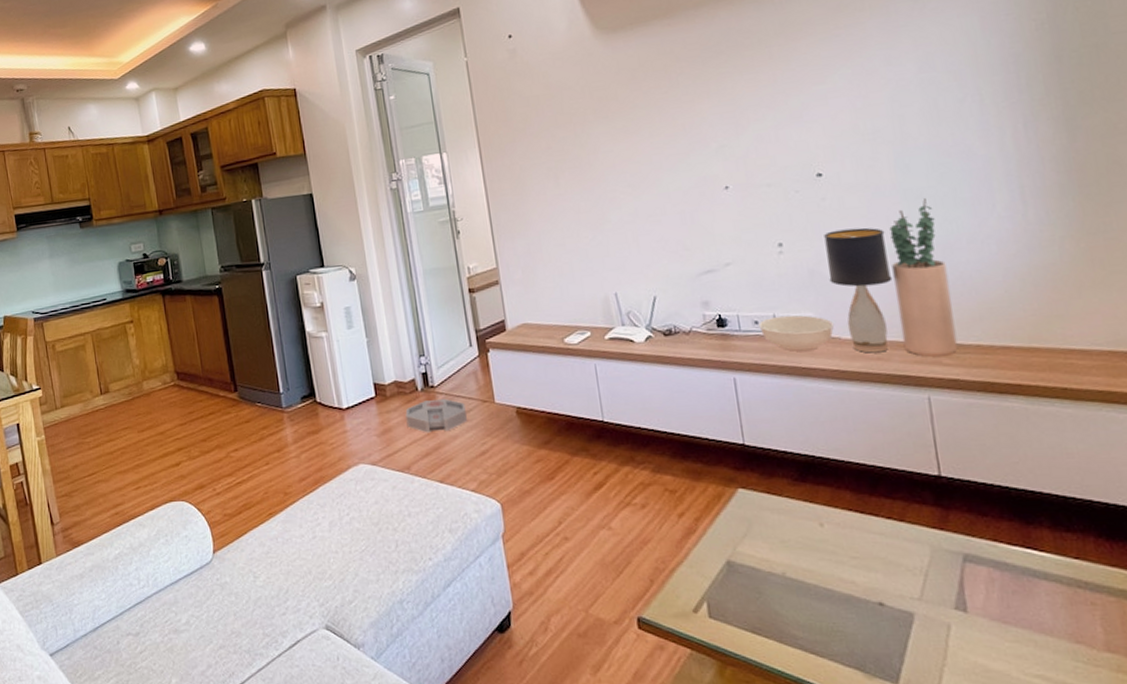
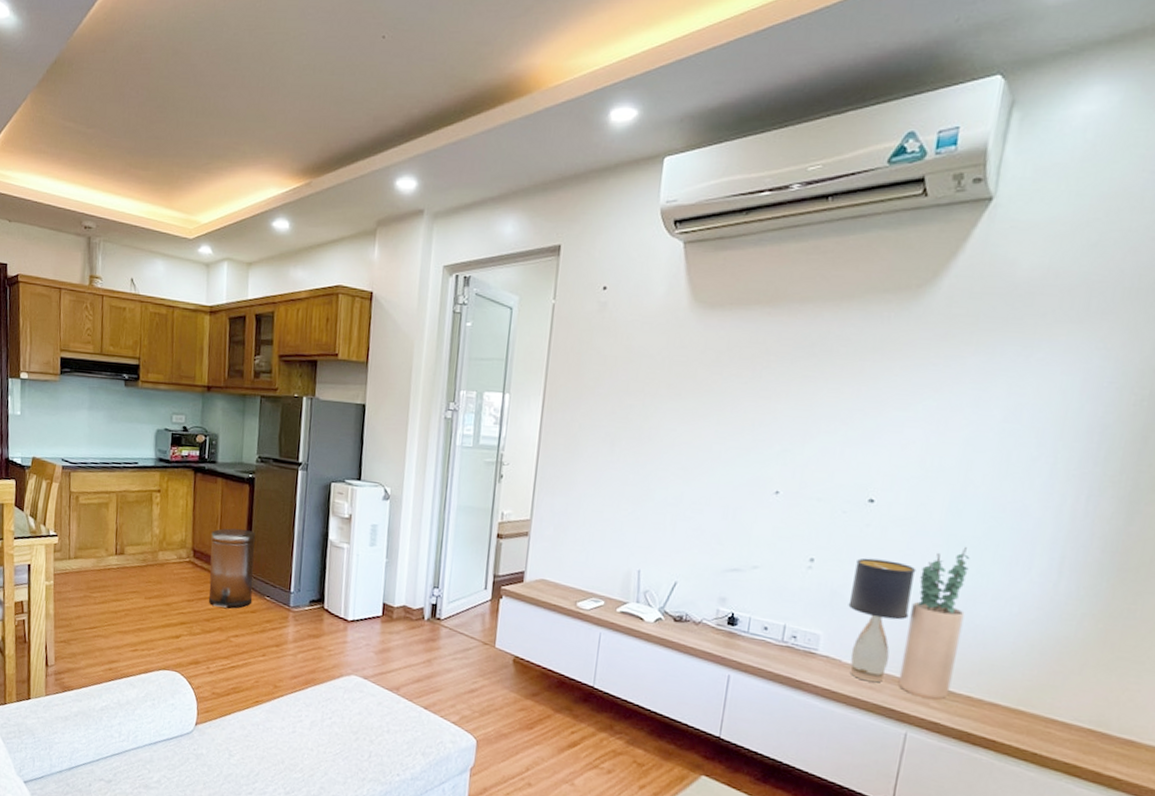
pedal bin: none [190,340,244,426] -> present [209,528,256,609]
robot vacuum: present [405,398,467,433] -> none [405,630,466,664]
bowl: present [758,315,835,352] -> none [766,626,840,666]

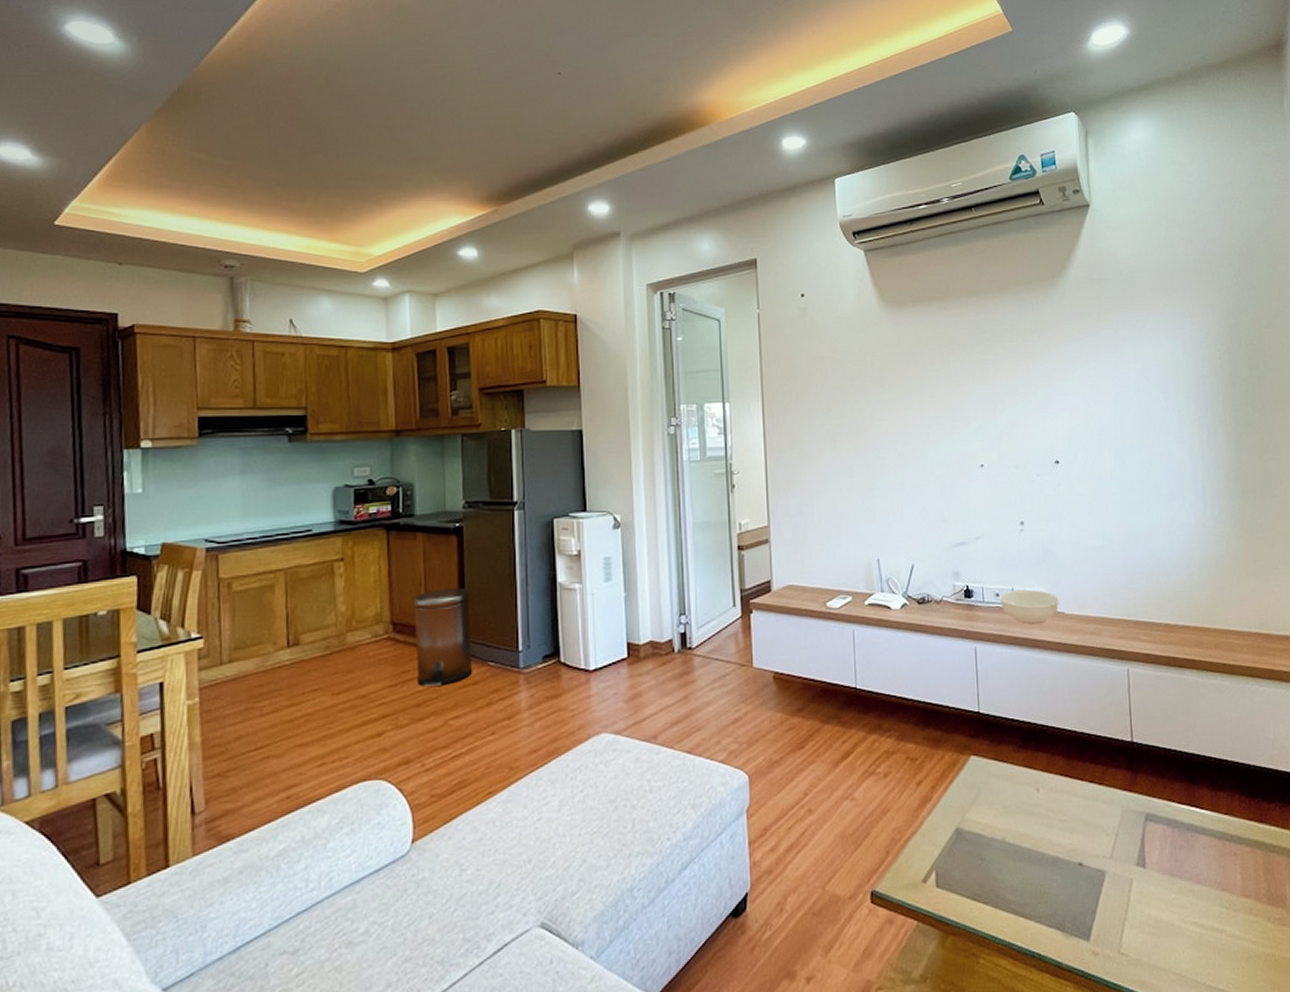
bowl: none [766,626,840,666] -> present [999,590,1060,625]
table lamp: present [848,558,917,683] -> none [1057,513,1107,628]
vase: present [898,546,970,700] -> none [1107,490,1152,633]

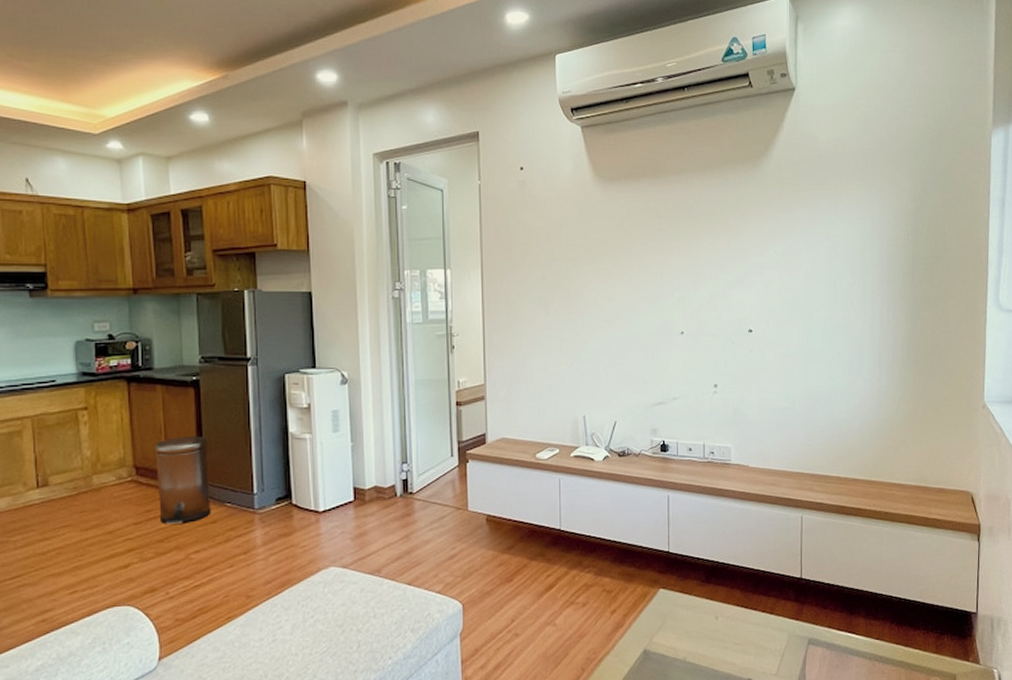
bowl: present [999,590,1060,625] -> none [691,446,746,476]

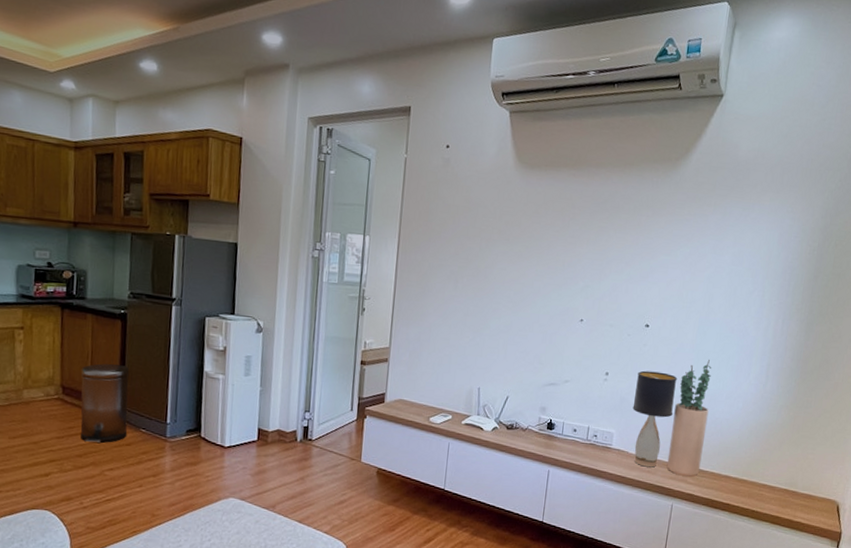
table lamp: none [747,377,790,480] -> present [632,370,678,468]
vase: none [790,358,826,484] -> present [666,359,712,477]

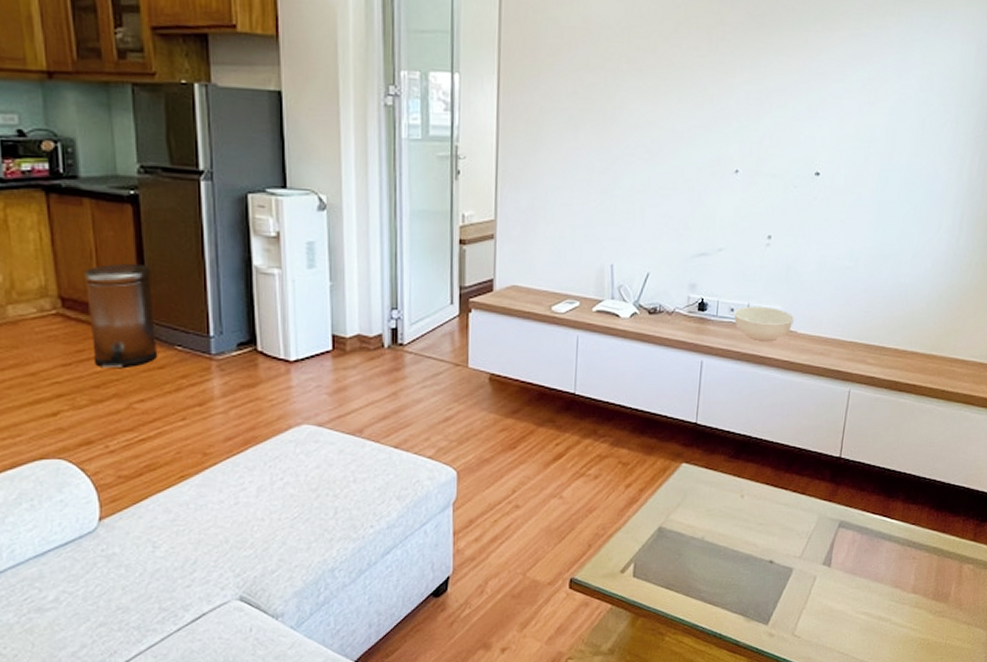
bowl: none [576,428,627,459] -> present [733,307,795,342]
table lamp: present [632,370,678,468] -> none [801,230,855,348]
vase: present [666,359,712,477] -> none [842,211,896,356]

